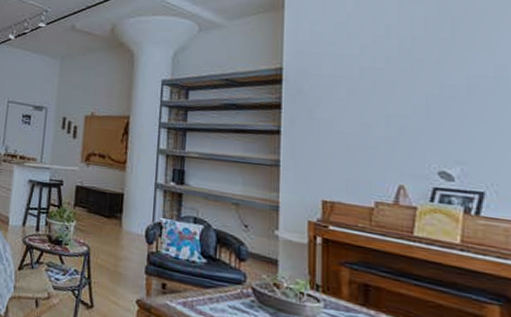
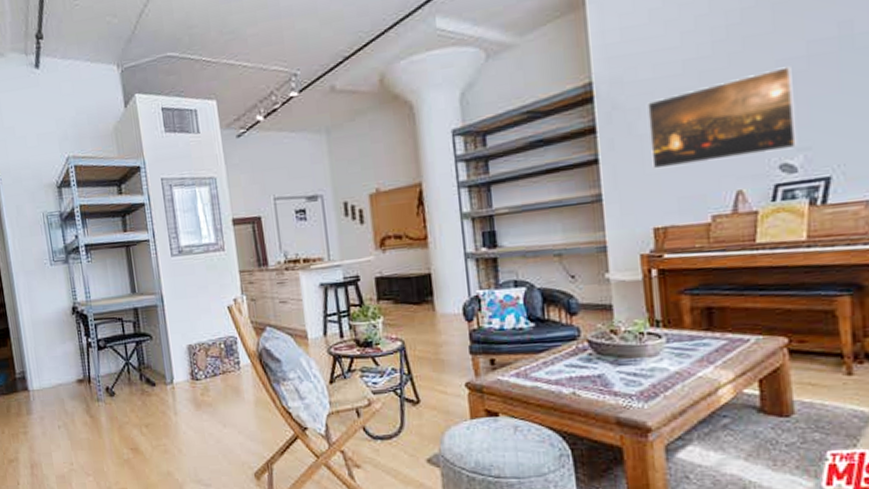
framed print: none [326,91,456,161] -> present [647,66,798,170]

